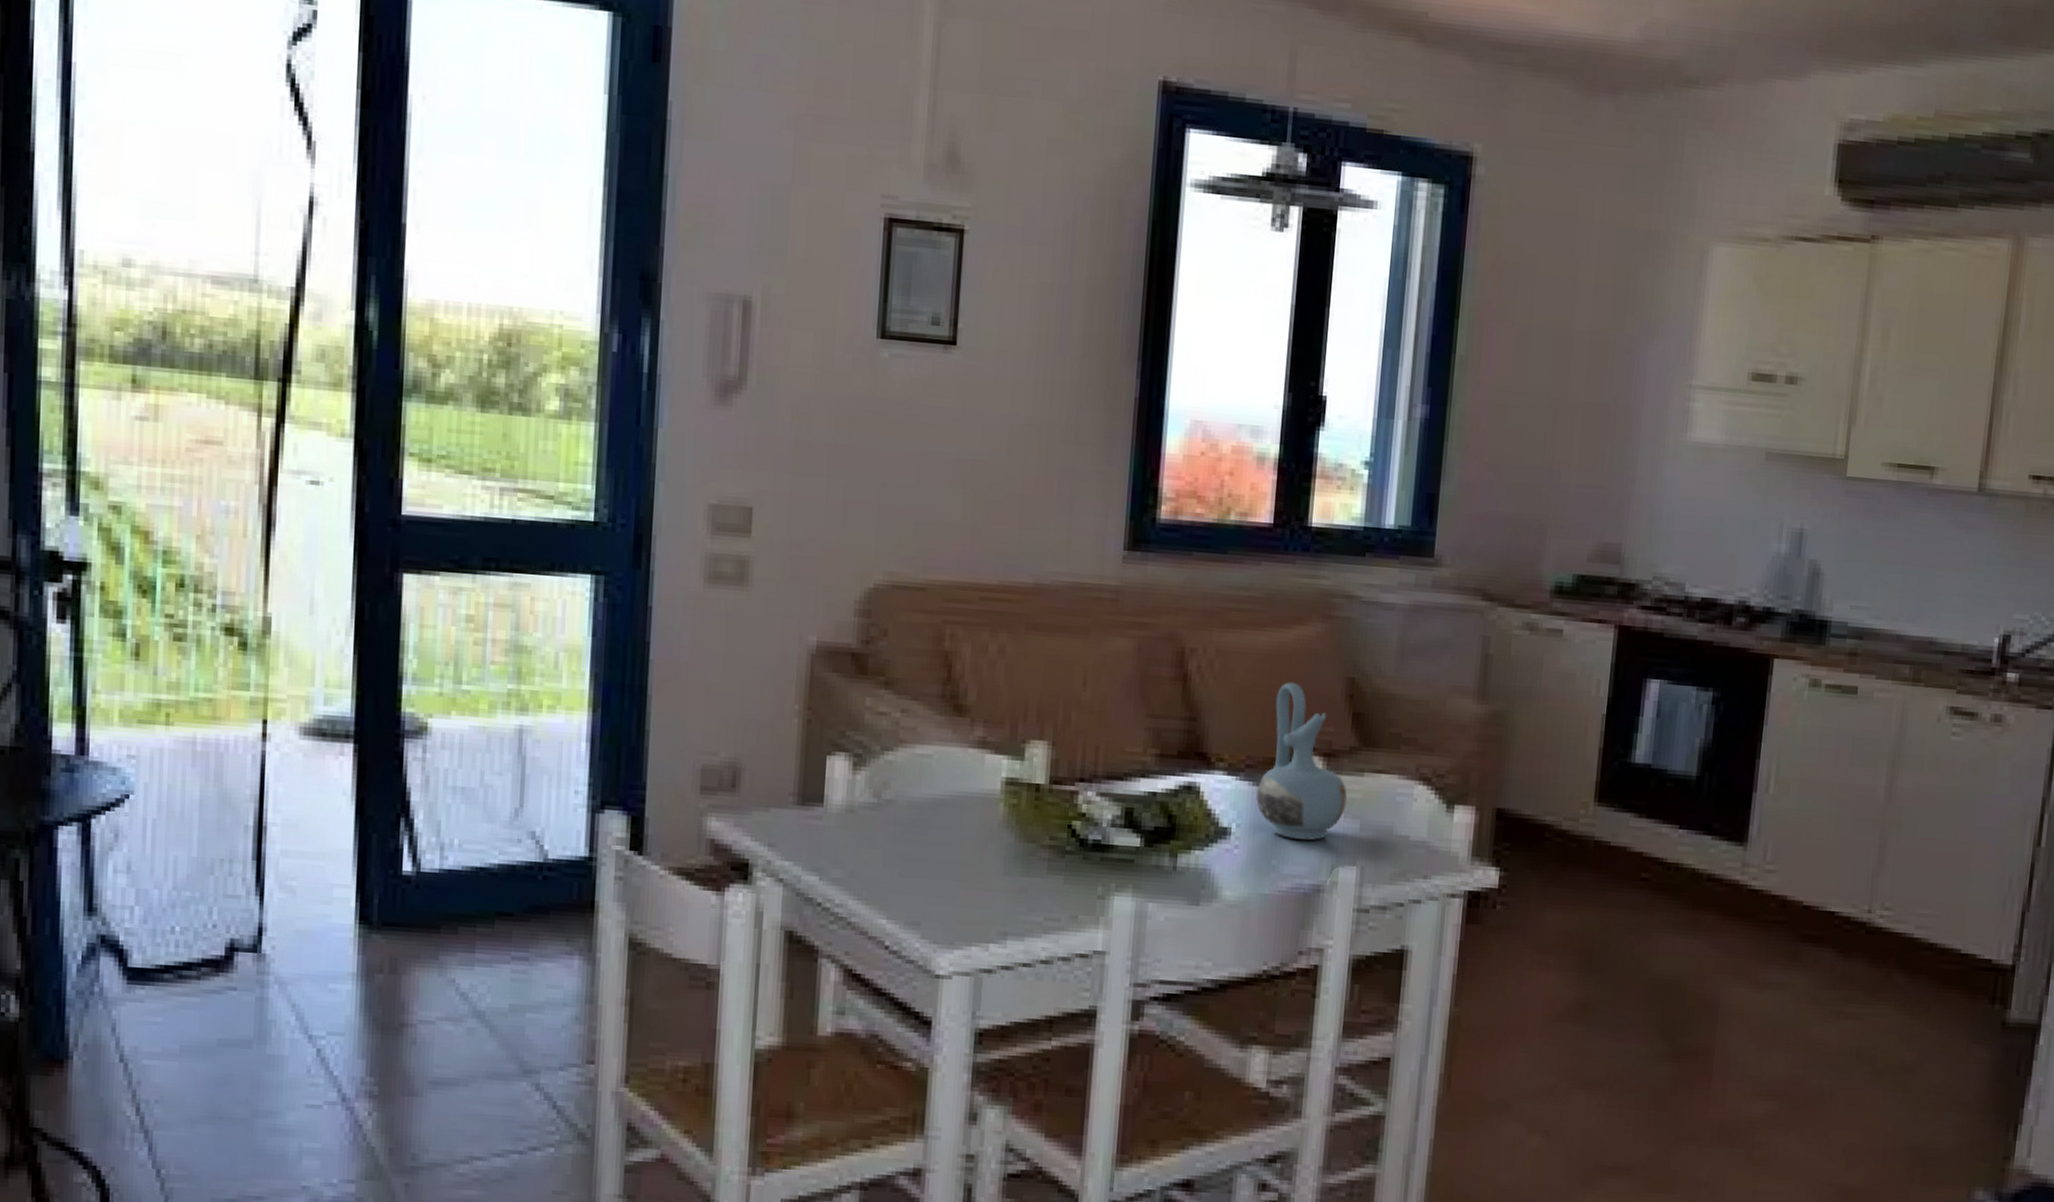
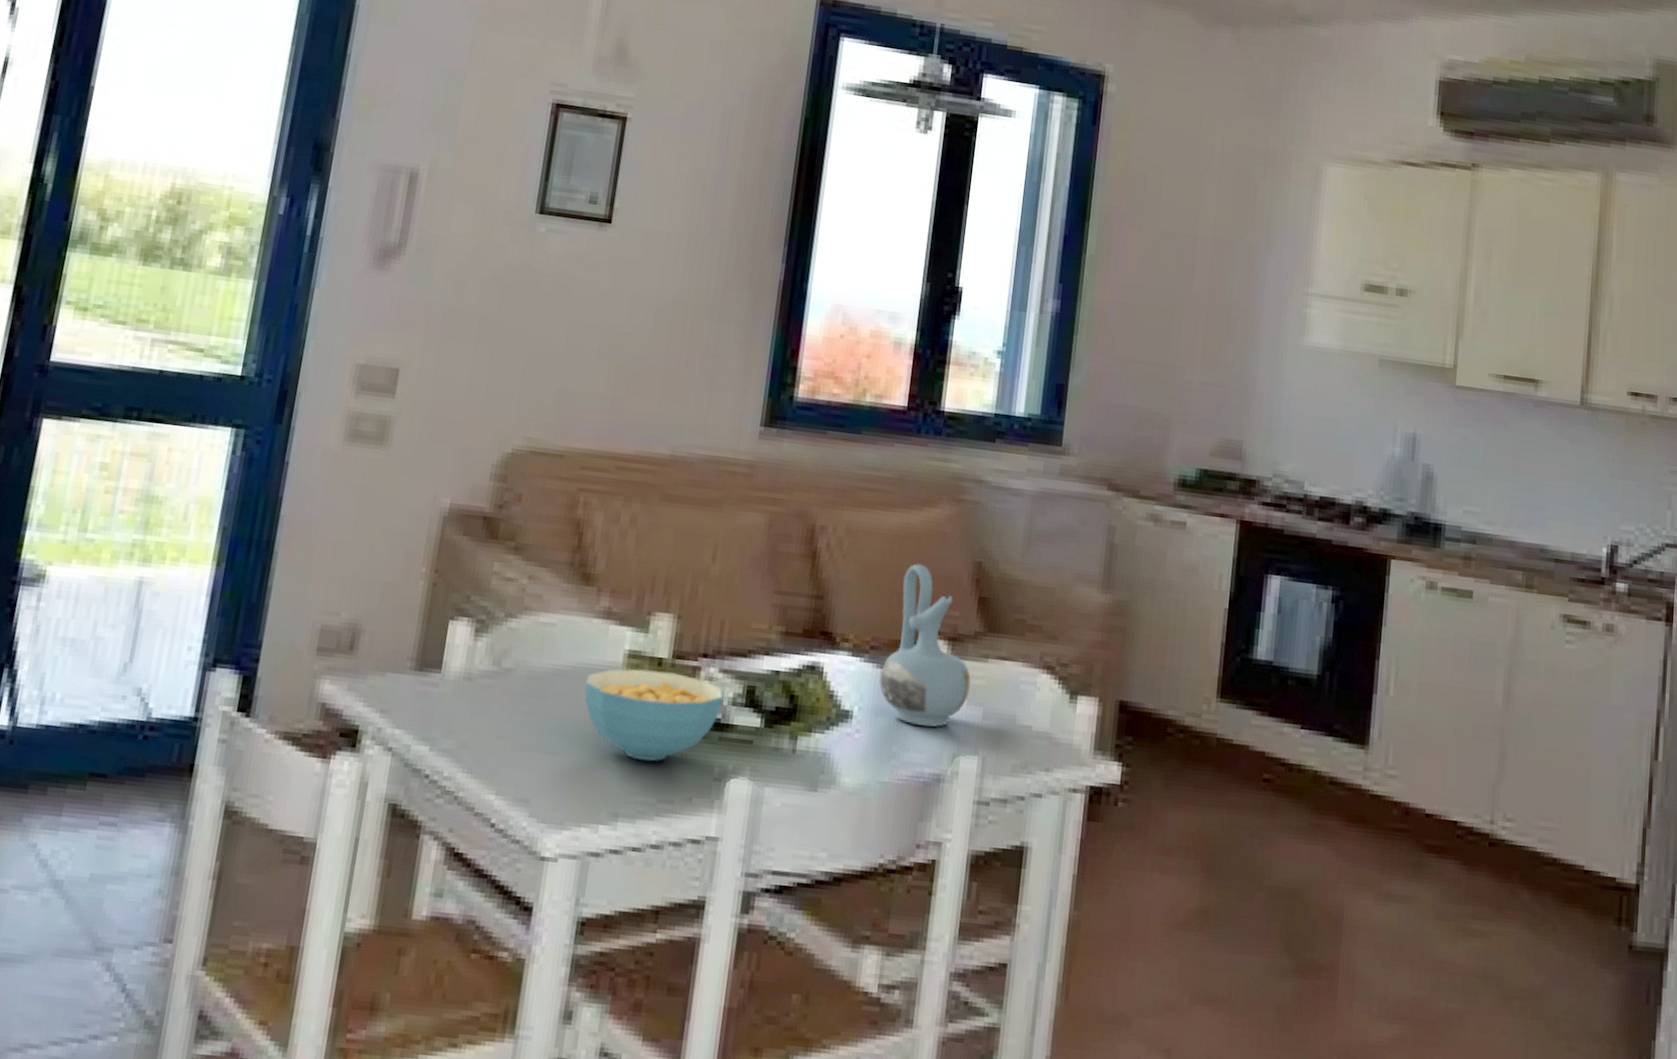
cereal bowl: none [965,795,1102,882] -> present [584,668,724,761]

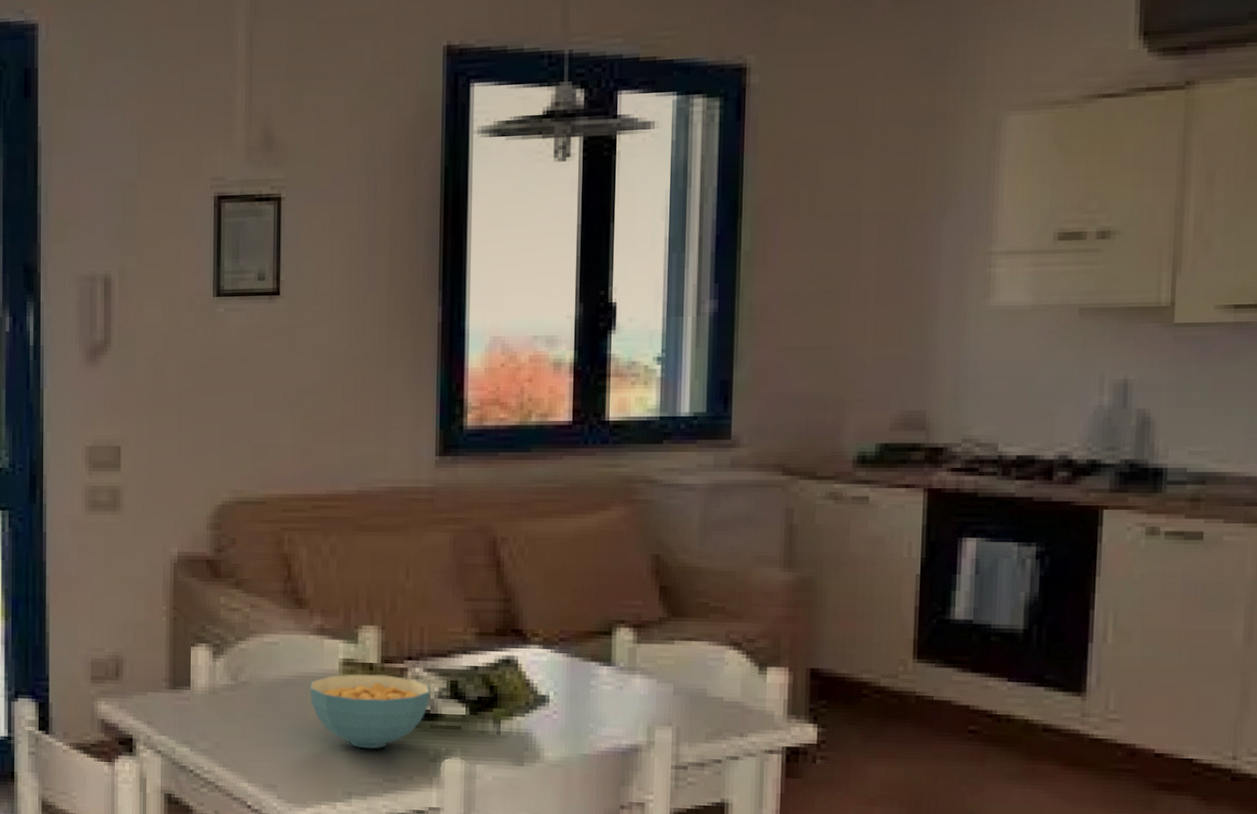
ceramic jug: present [879,563,971,727] -> none [571,562,658,704]

